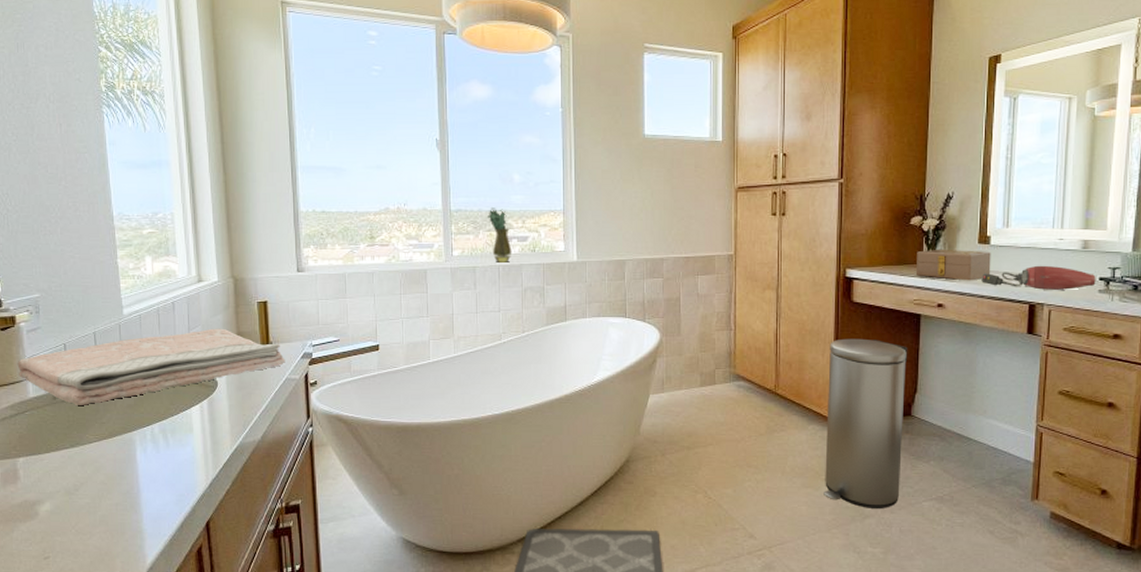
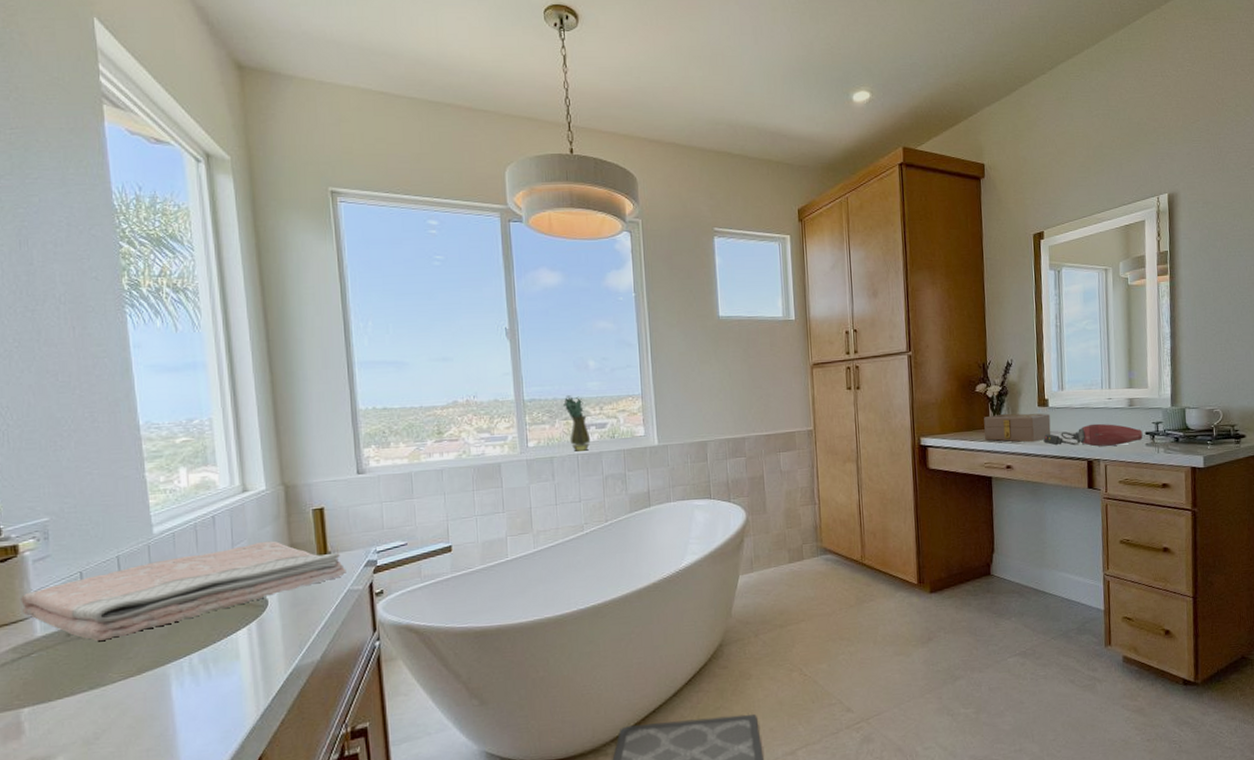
pedal bin: present [823,338,908,508] -> none [910,503,986,670]

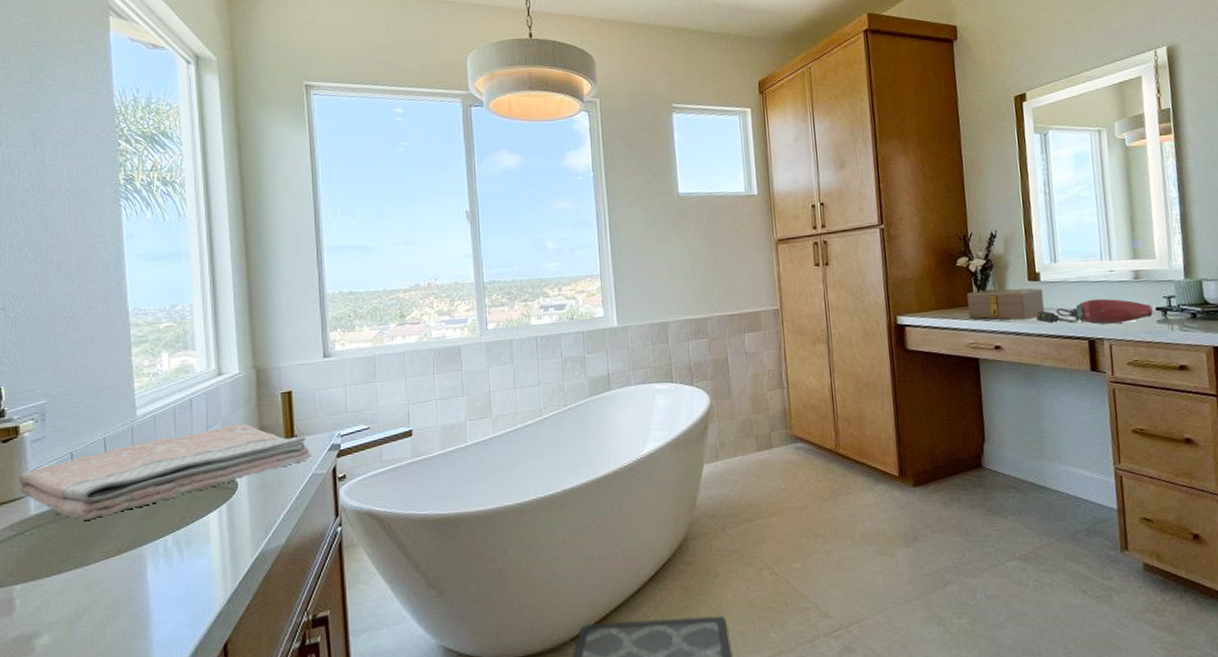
vase: present [563,395,591,451] -> none [522,277,550,334]

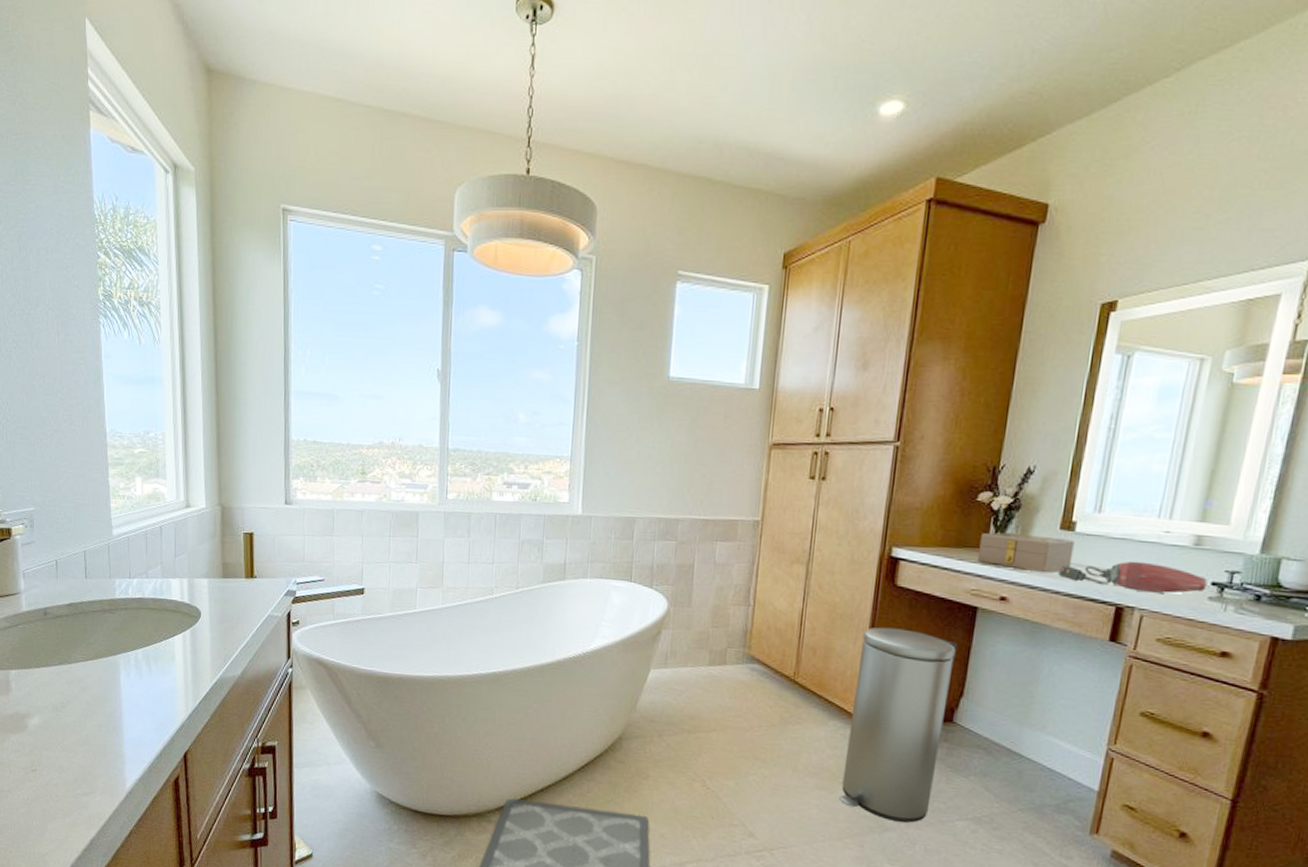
towel: present [19,423,312,522] -> none [12,556,269,625]
pedal bin: none [888,388,980,574] -> present [839,626,958,823]

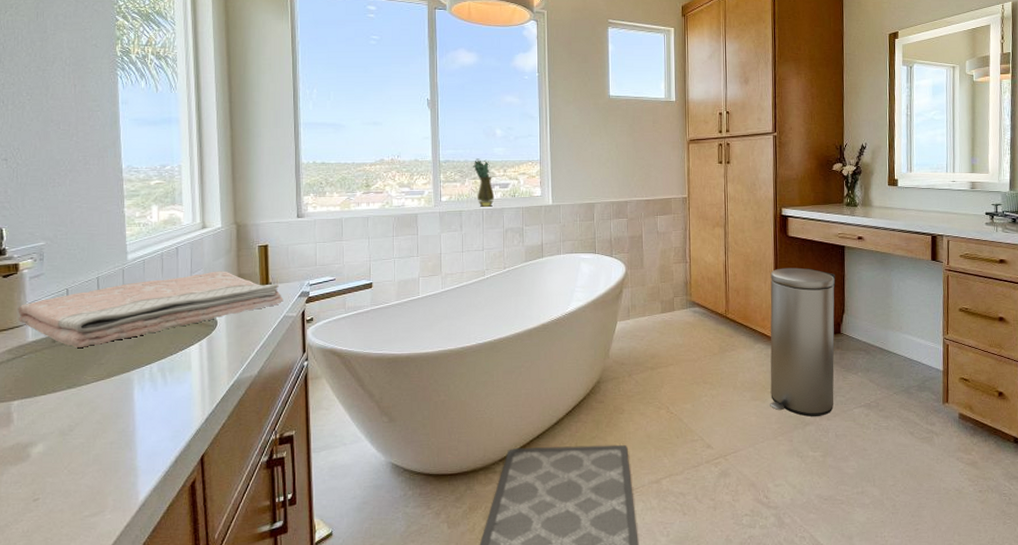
towel: none [12,556,269,625] -> present [18,271,284,349]
vase: none [487,449,512,511] -> present [473,158,495,207]
jewelry box: present [978,532,1075,573] -> none [839,190,899,217]
hair dryer: present [1058,561,1208,594] -> none [892,203,983,224]

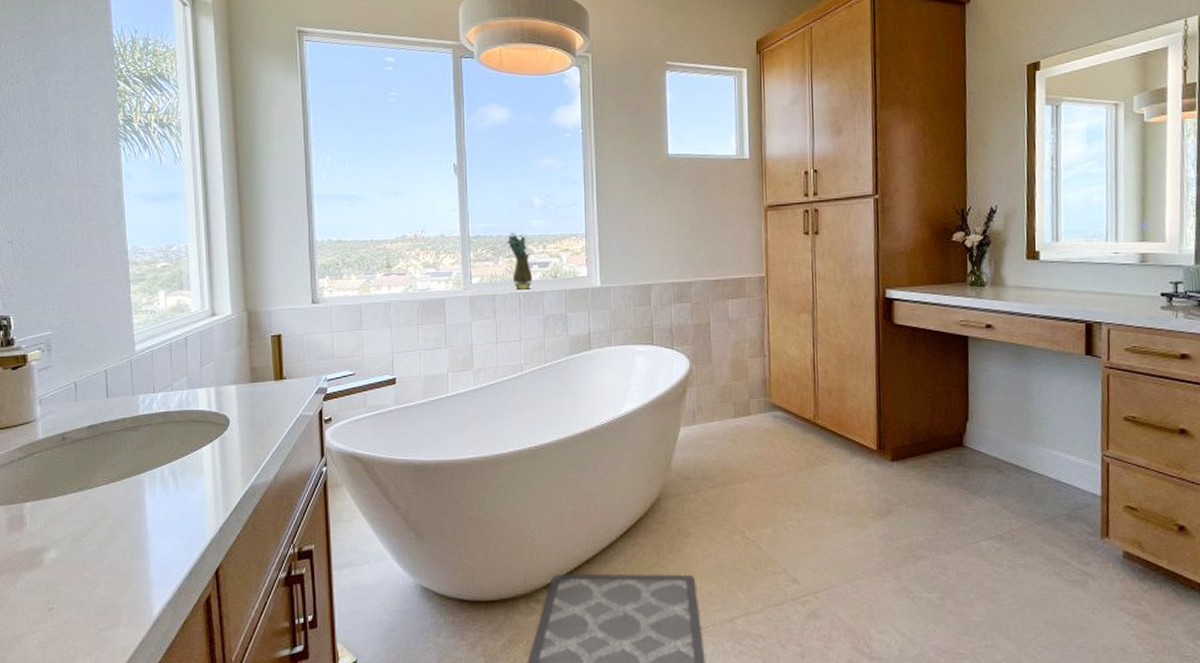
towel: present [18,271,284,349] -> none [27,363,299,448]
pedal bin: present [770,267,836,417] -> none [871,363,957,549]

